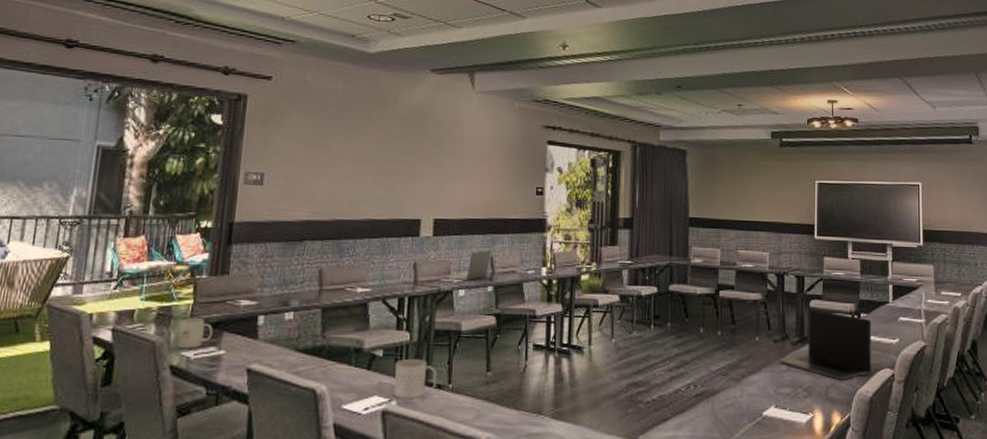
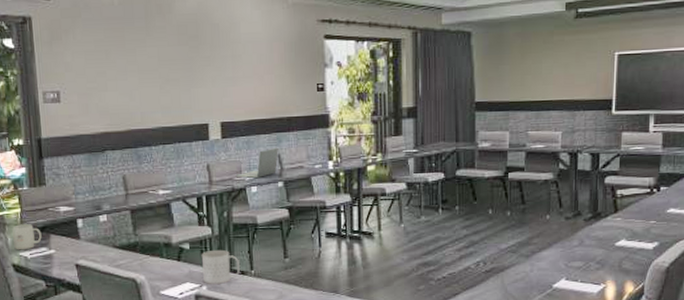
laptop computer: present [779,308,872,380] -> none [571,184,672,252]

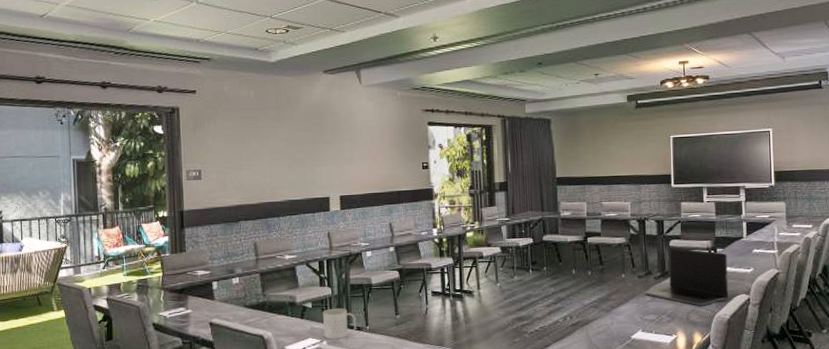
mug: present [12,224,42,250] -> none [154,287,180,311]
laptop: present [235,147,279,179] -> none [352,217,390,245]
laptop computer: none [571,184,672,252] -> present [644,247,729,306]

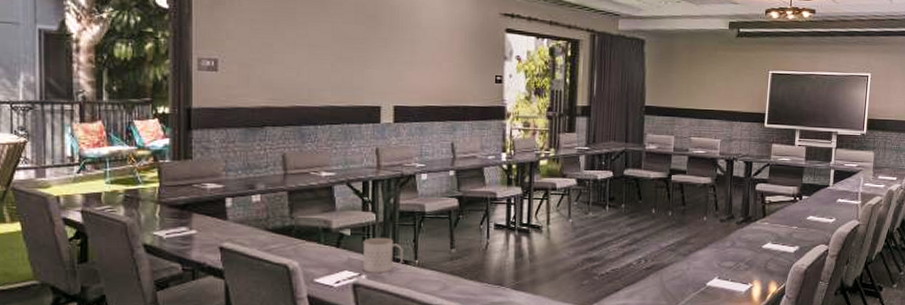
laptop computer: present [644,247,729,306] -> none [724,190,812,255]

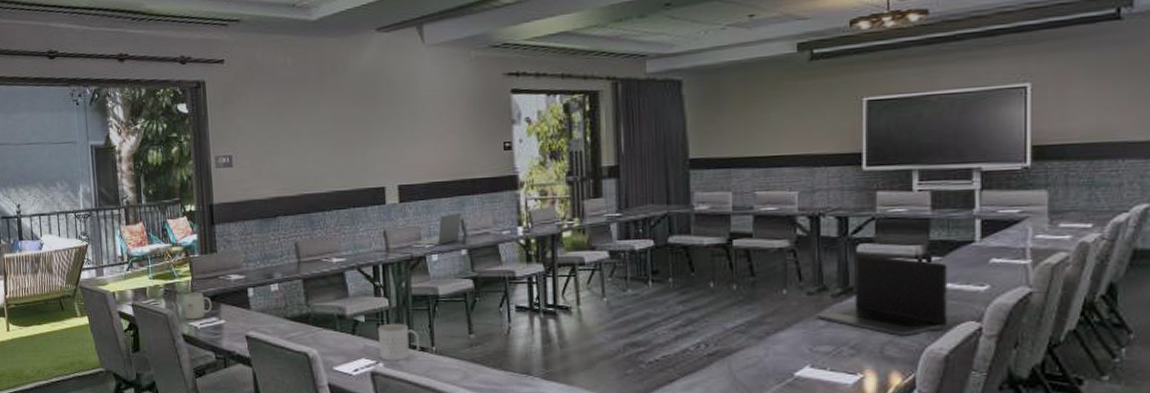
mug: none [147,200,182,229] -> present [183,293,212,320]
laptop: none [405,135,452,166] -> present [414,211,462,246]
laptop computer: none [724,190,812,255] -> present [815,253,948,336]

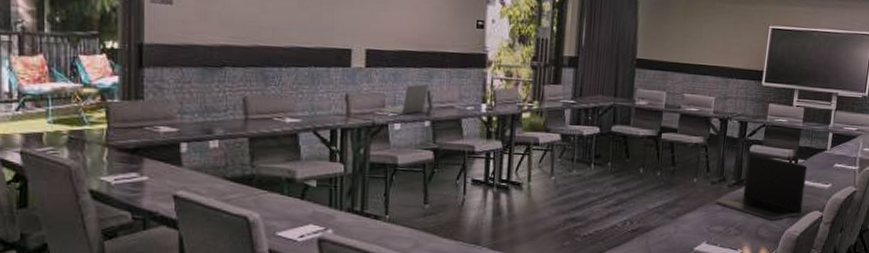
mug: present [183,293,212,320] -> none [94,143,132,174]
mug: present [377,323,420,361] -> none [328,189,373,228]

